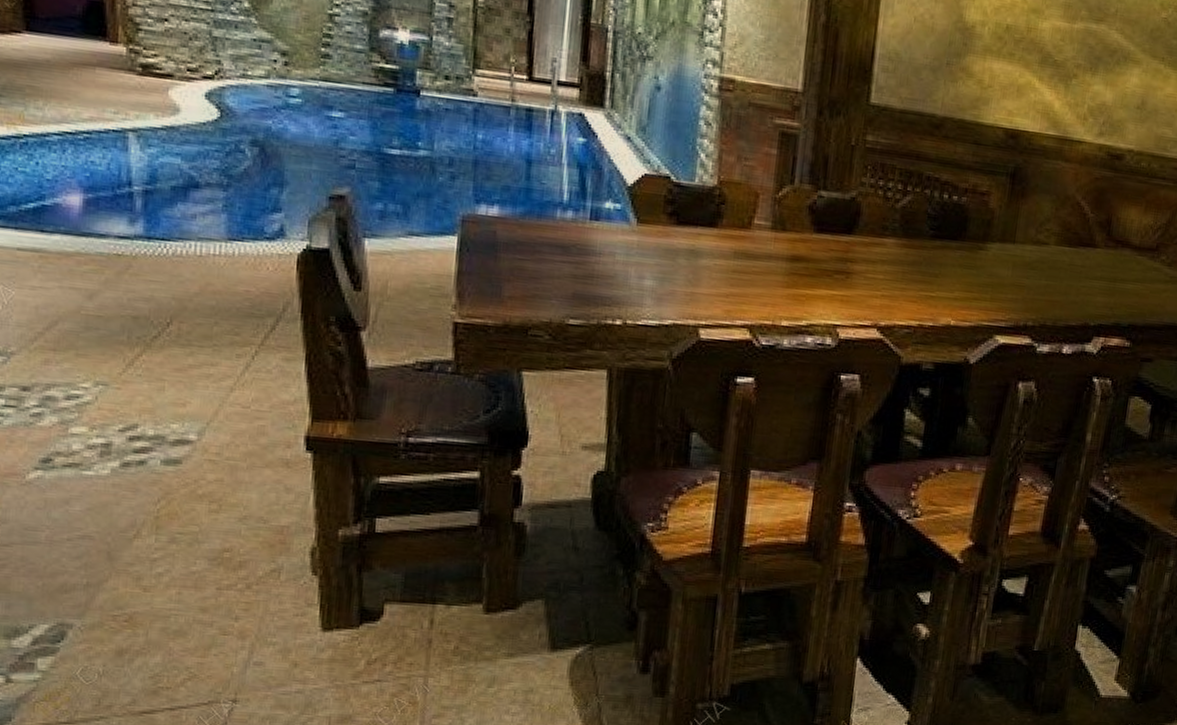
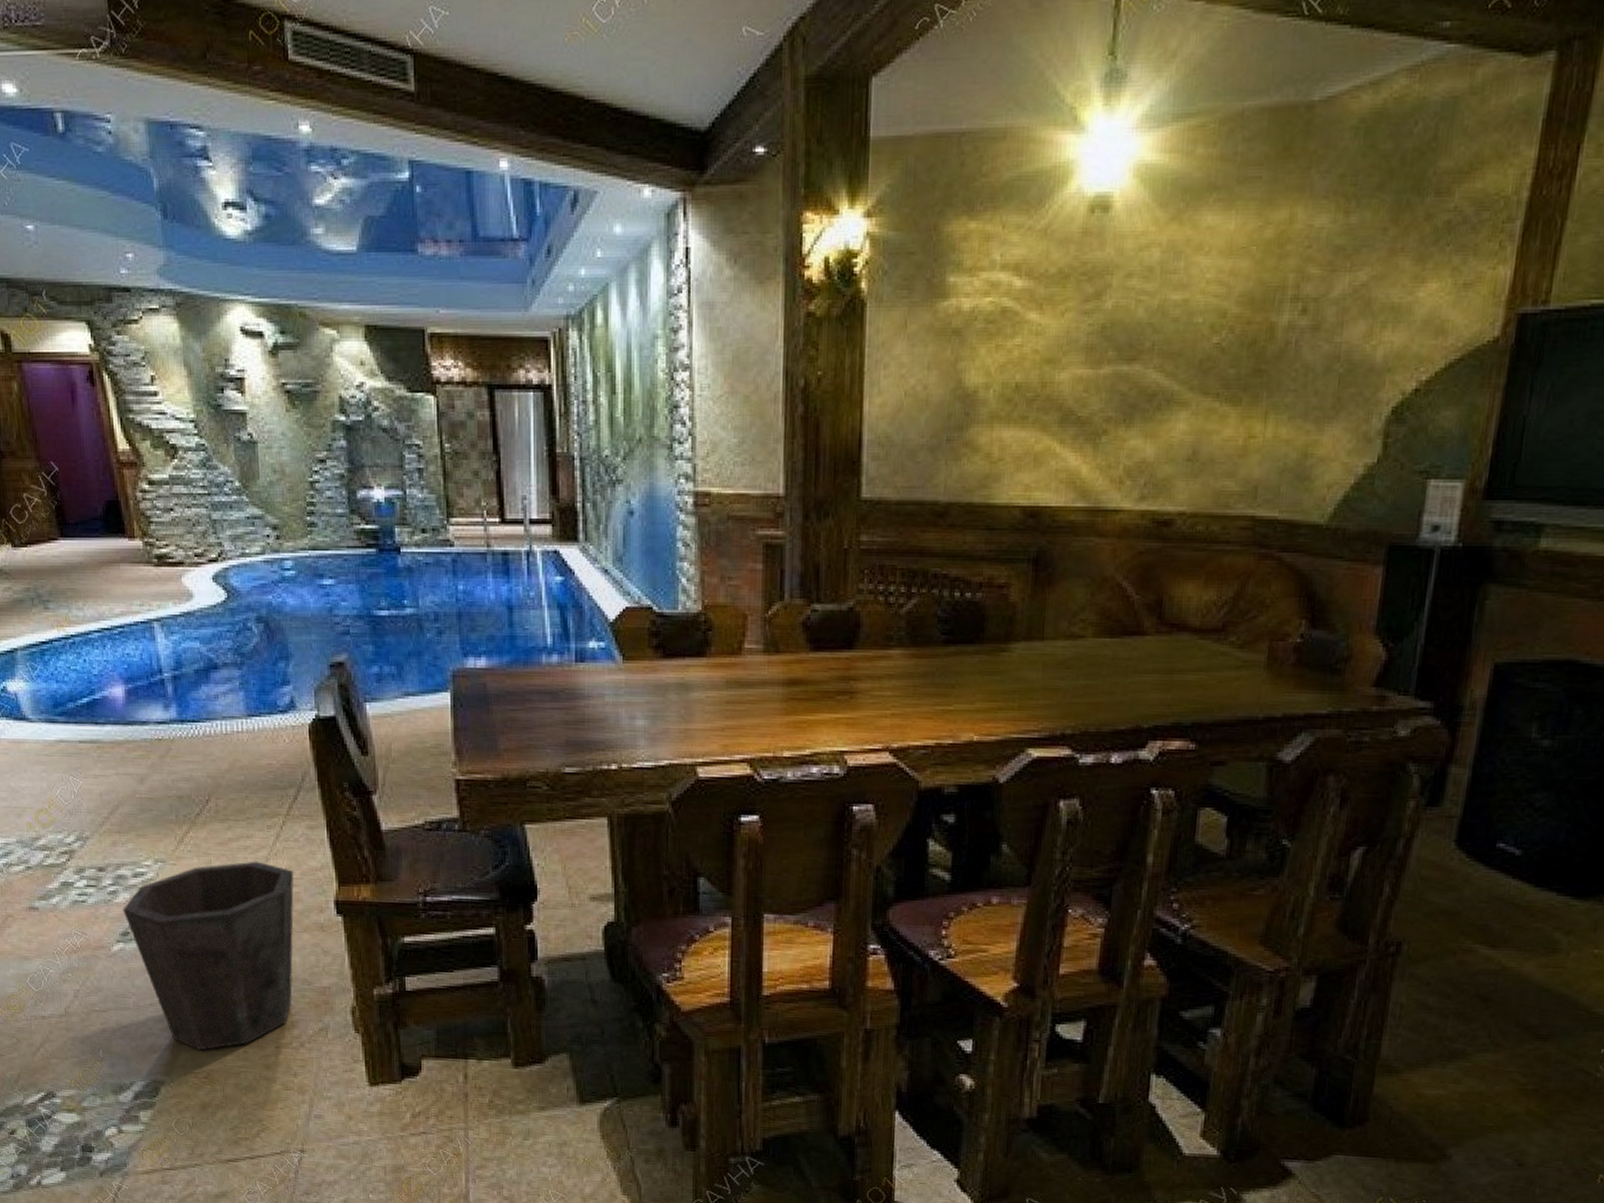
waste bin: none [46,390,261,591] -> present [122,861,294,1051]

